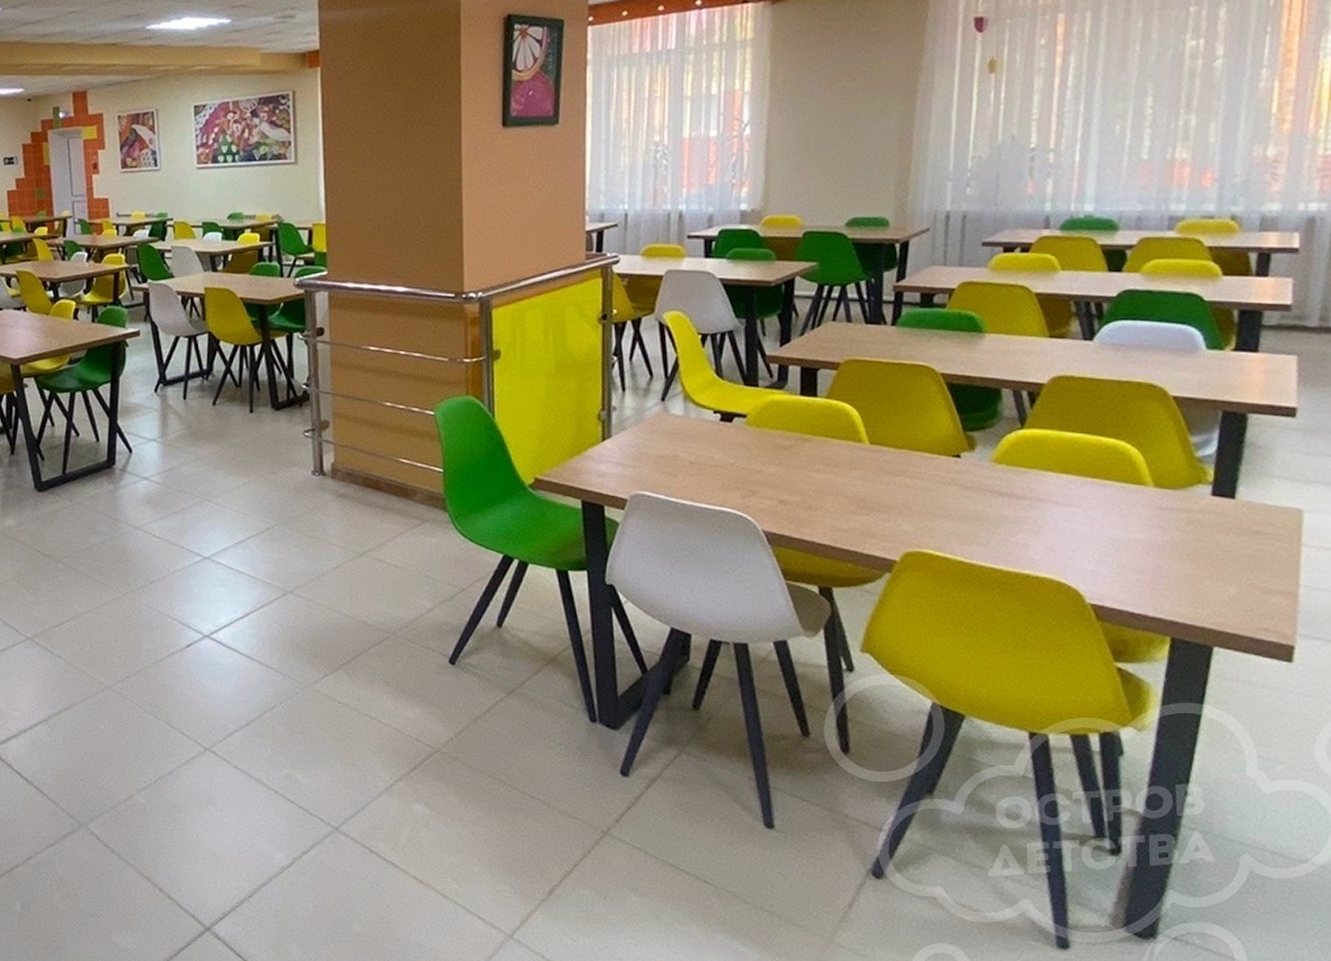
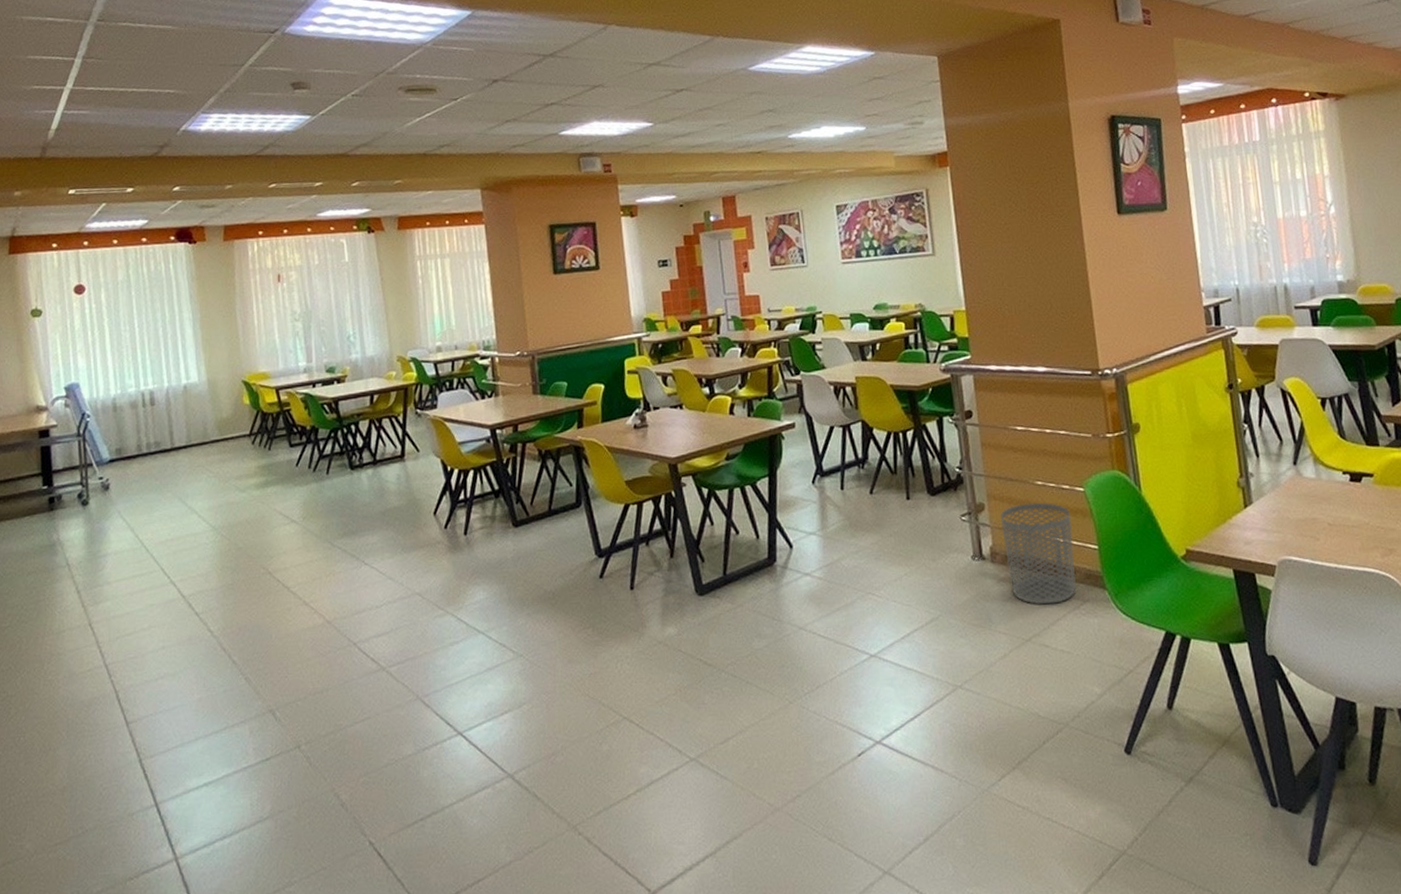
waste bin: none [344,423,417,522] -> present [1000,502,1076,605]

